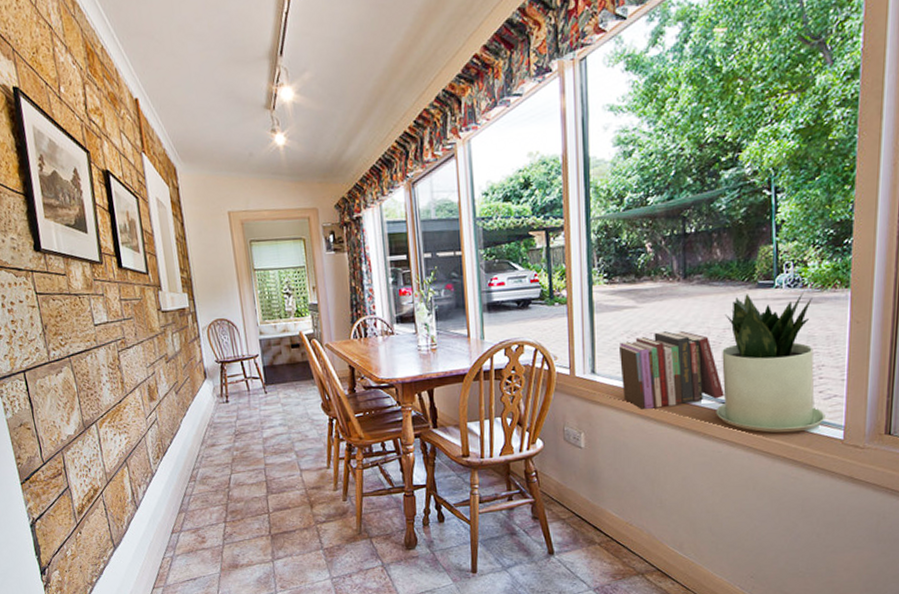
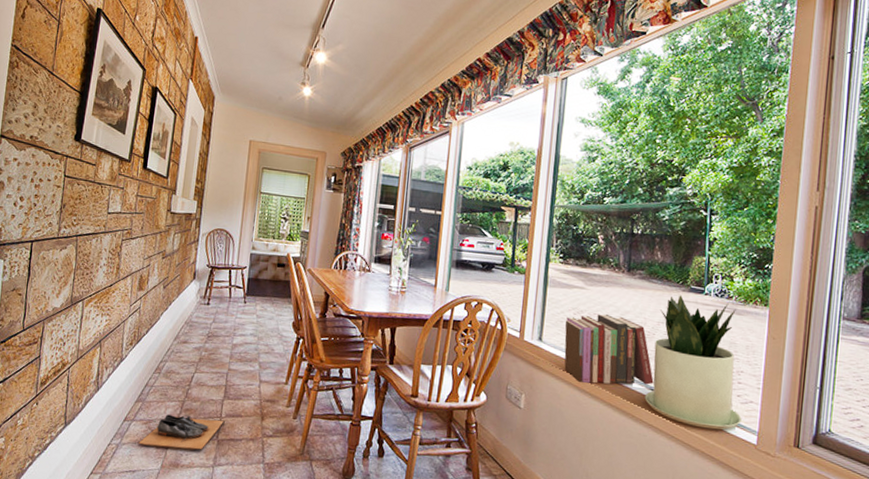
shoe: none [192,515,274,553] -> present [138,414,225,450]

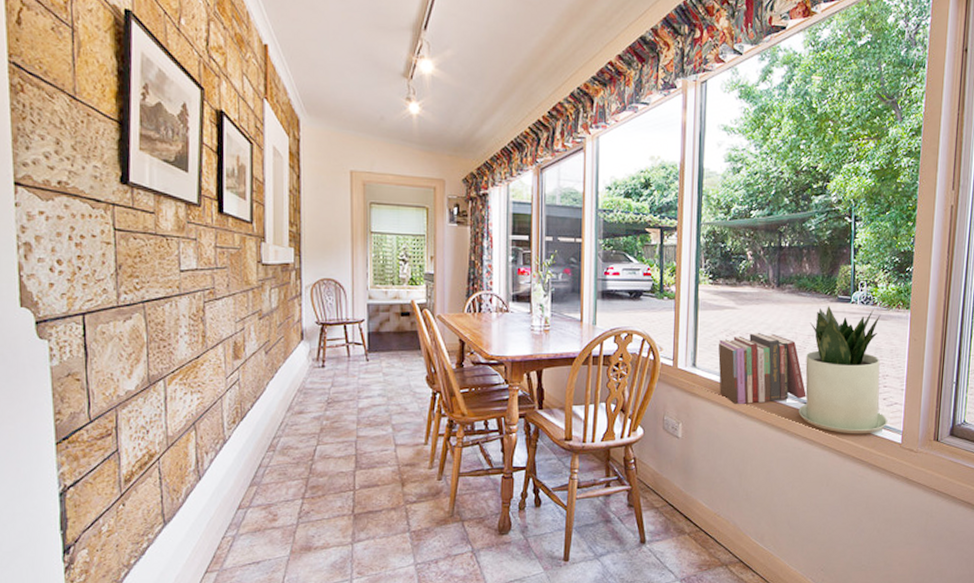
shoe: present [138,414,225,450] -> none [259,492,360,533]

